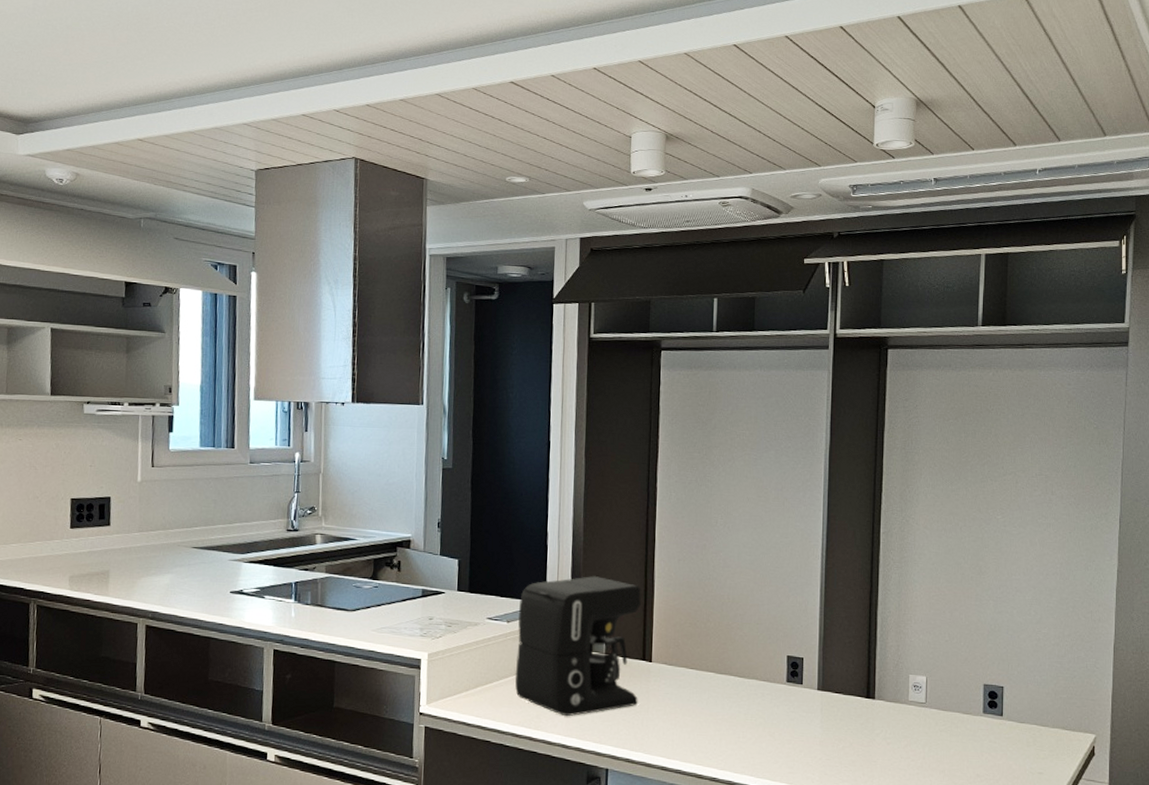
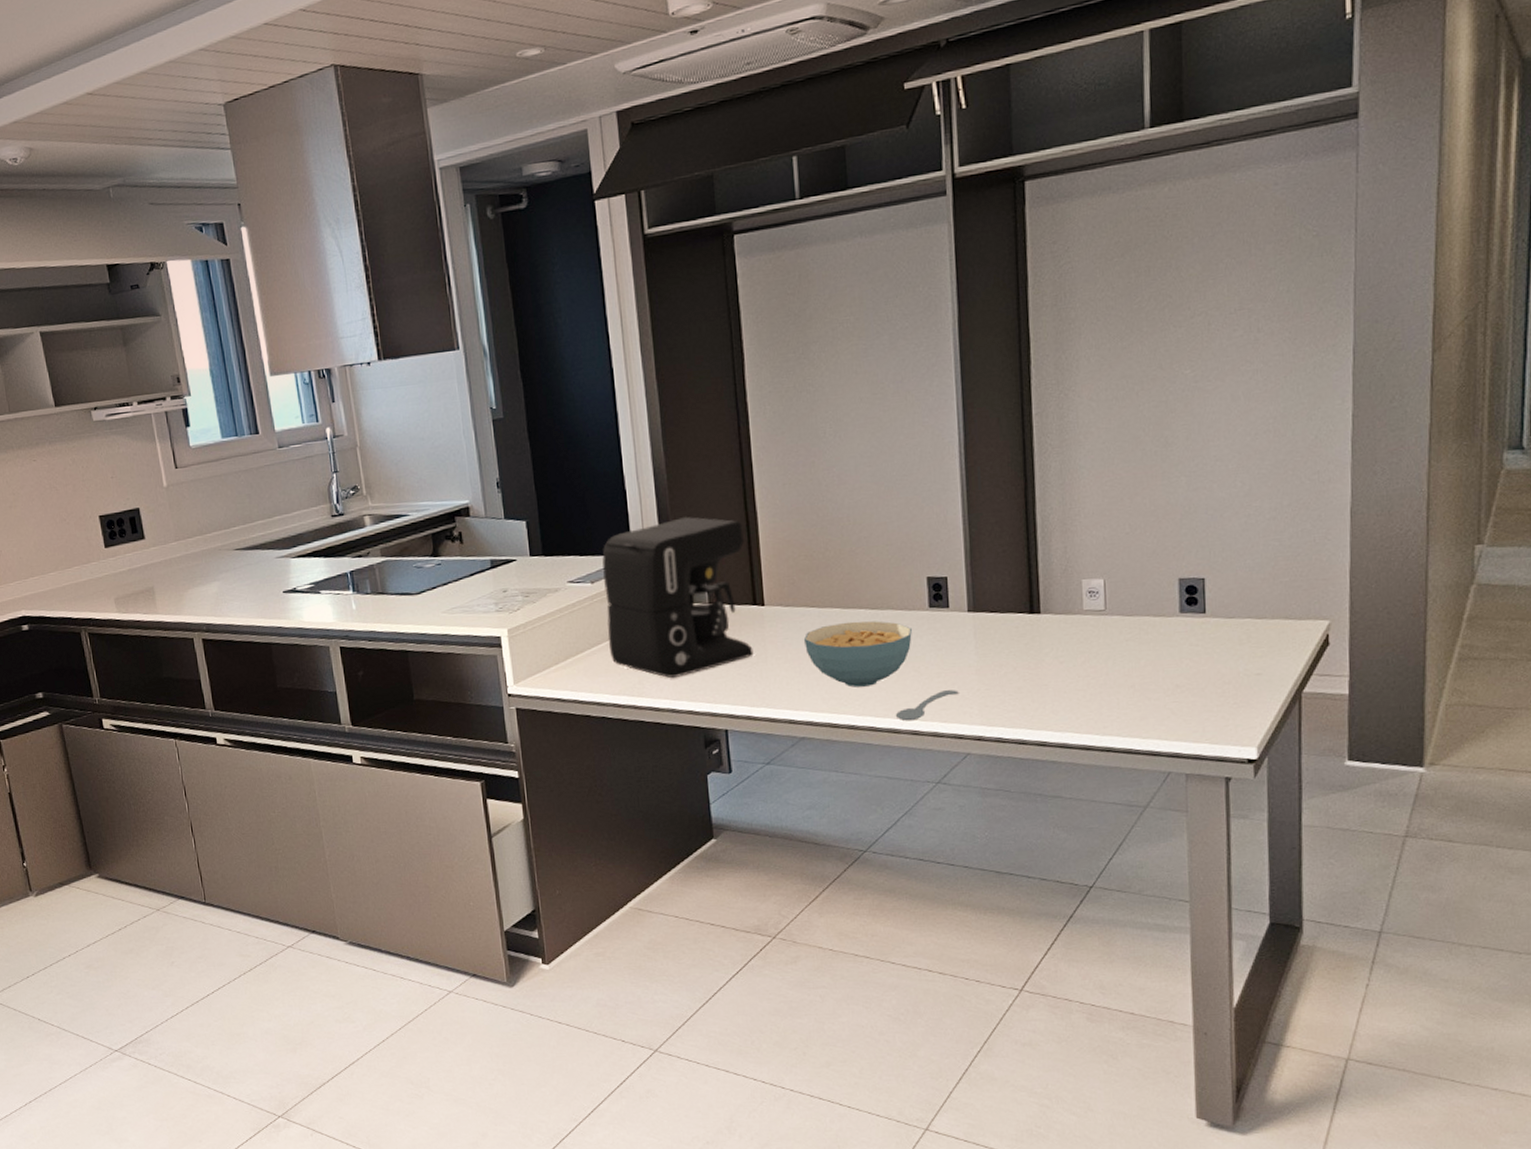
cereal bowl: none [681,685,771,745] -> present [803,621,912,687]
spoon: none [750,756,804,780] -> present [895,690,959,722]

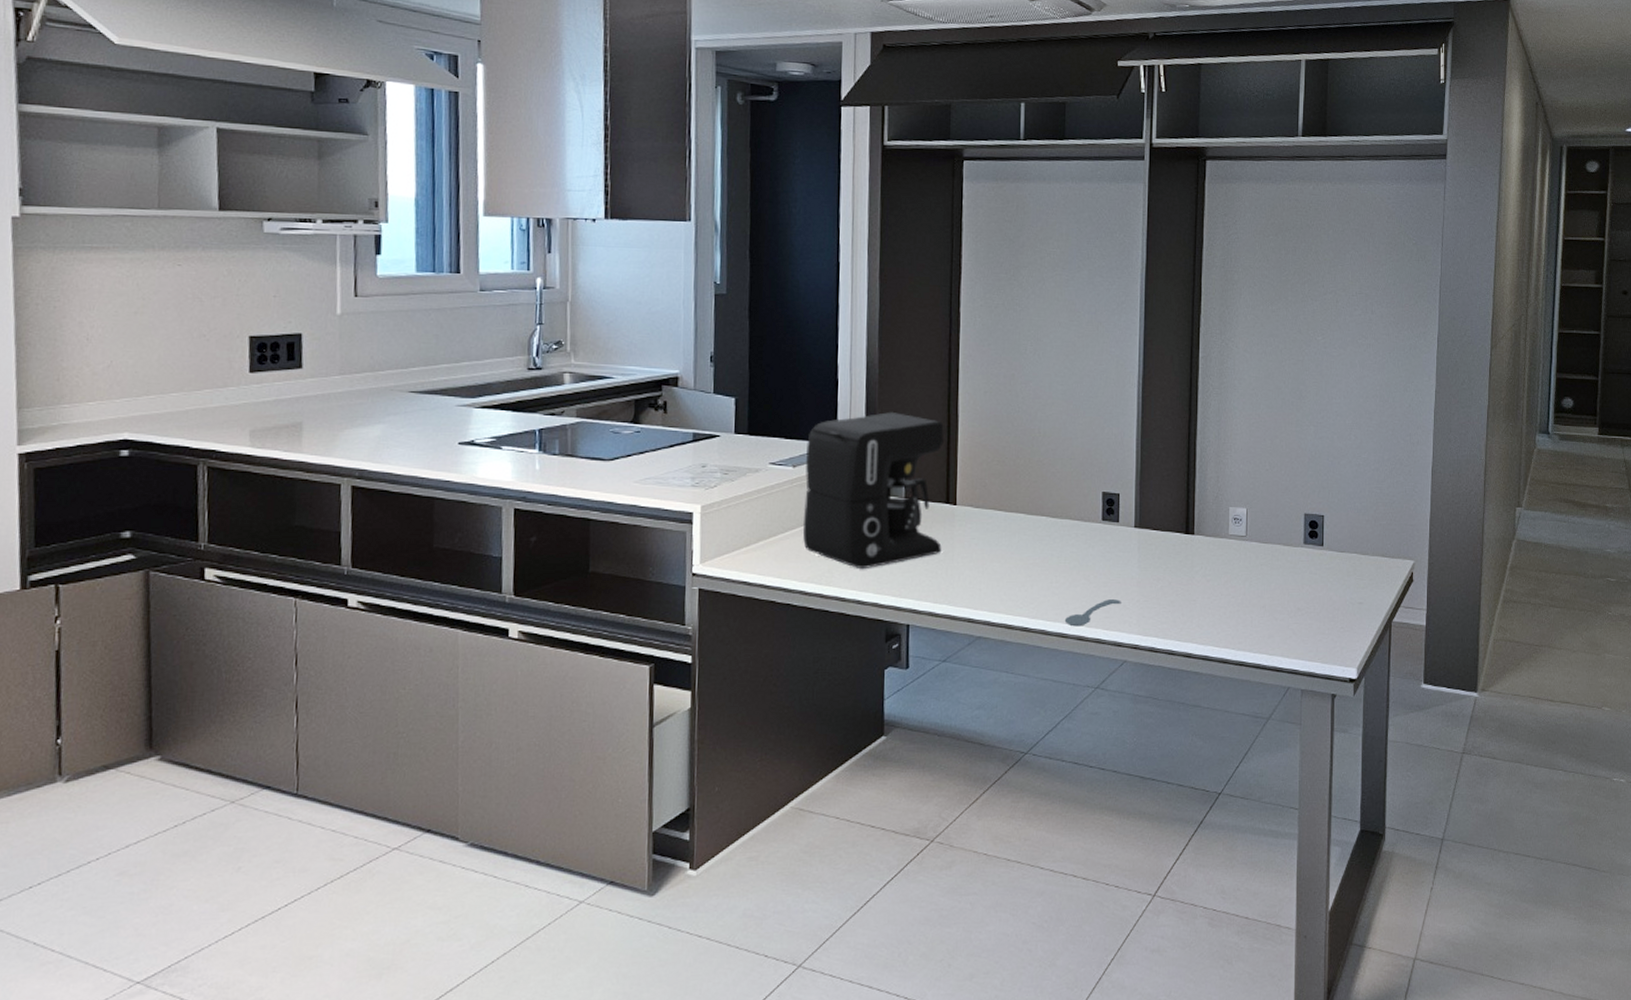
cereal bowl: present [803,621,912,687] -> none [989,527,1085,591]

